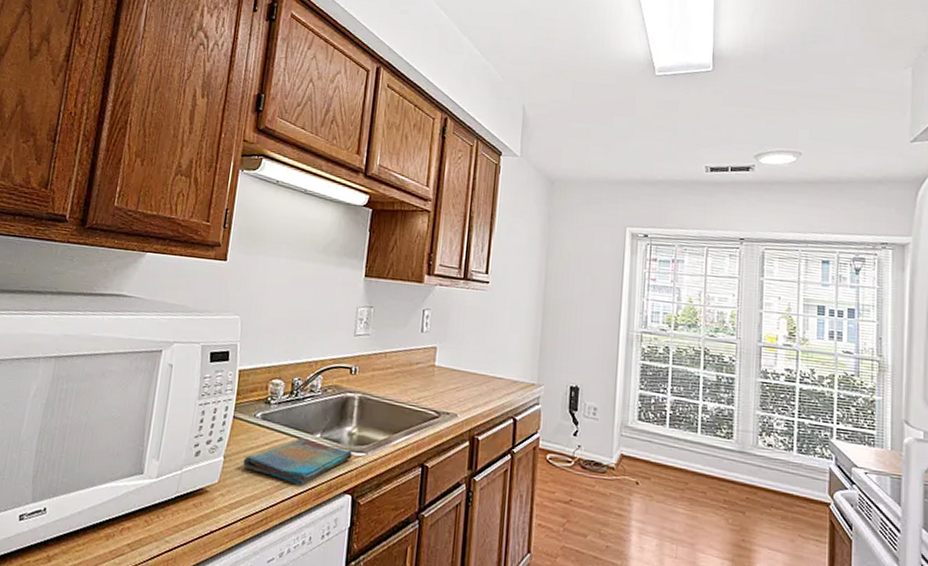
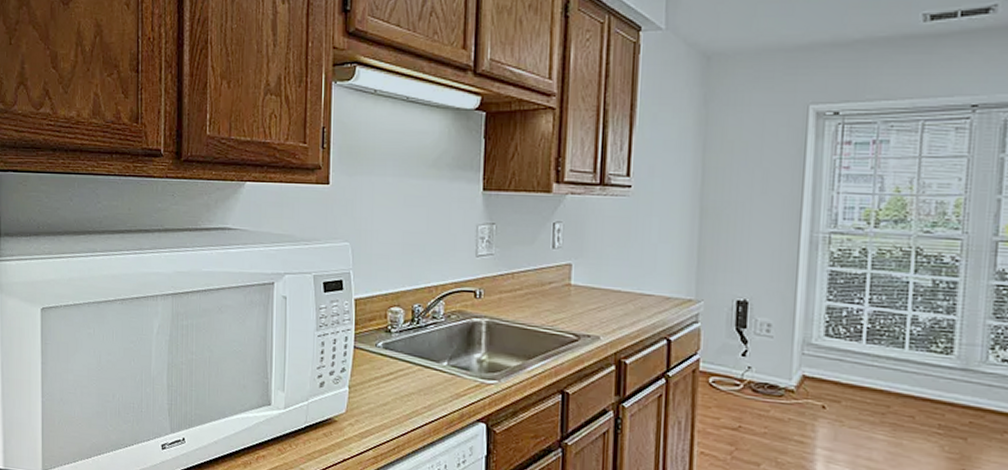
dish towel: present [242,438,352,486] -> none [368,367,483,414]

